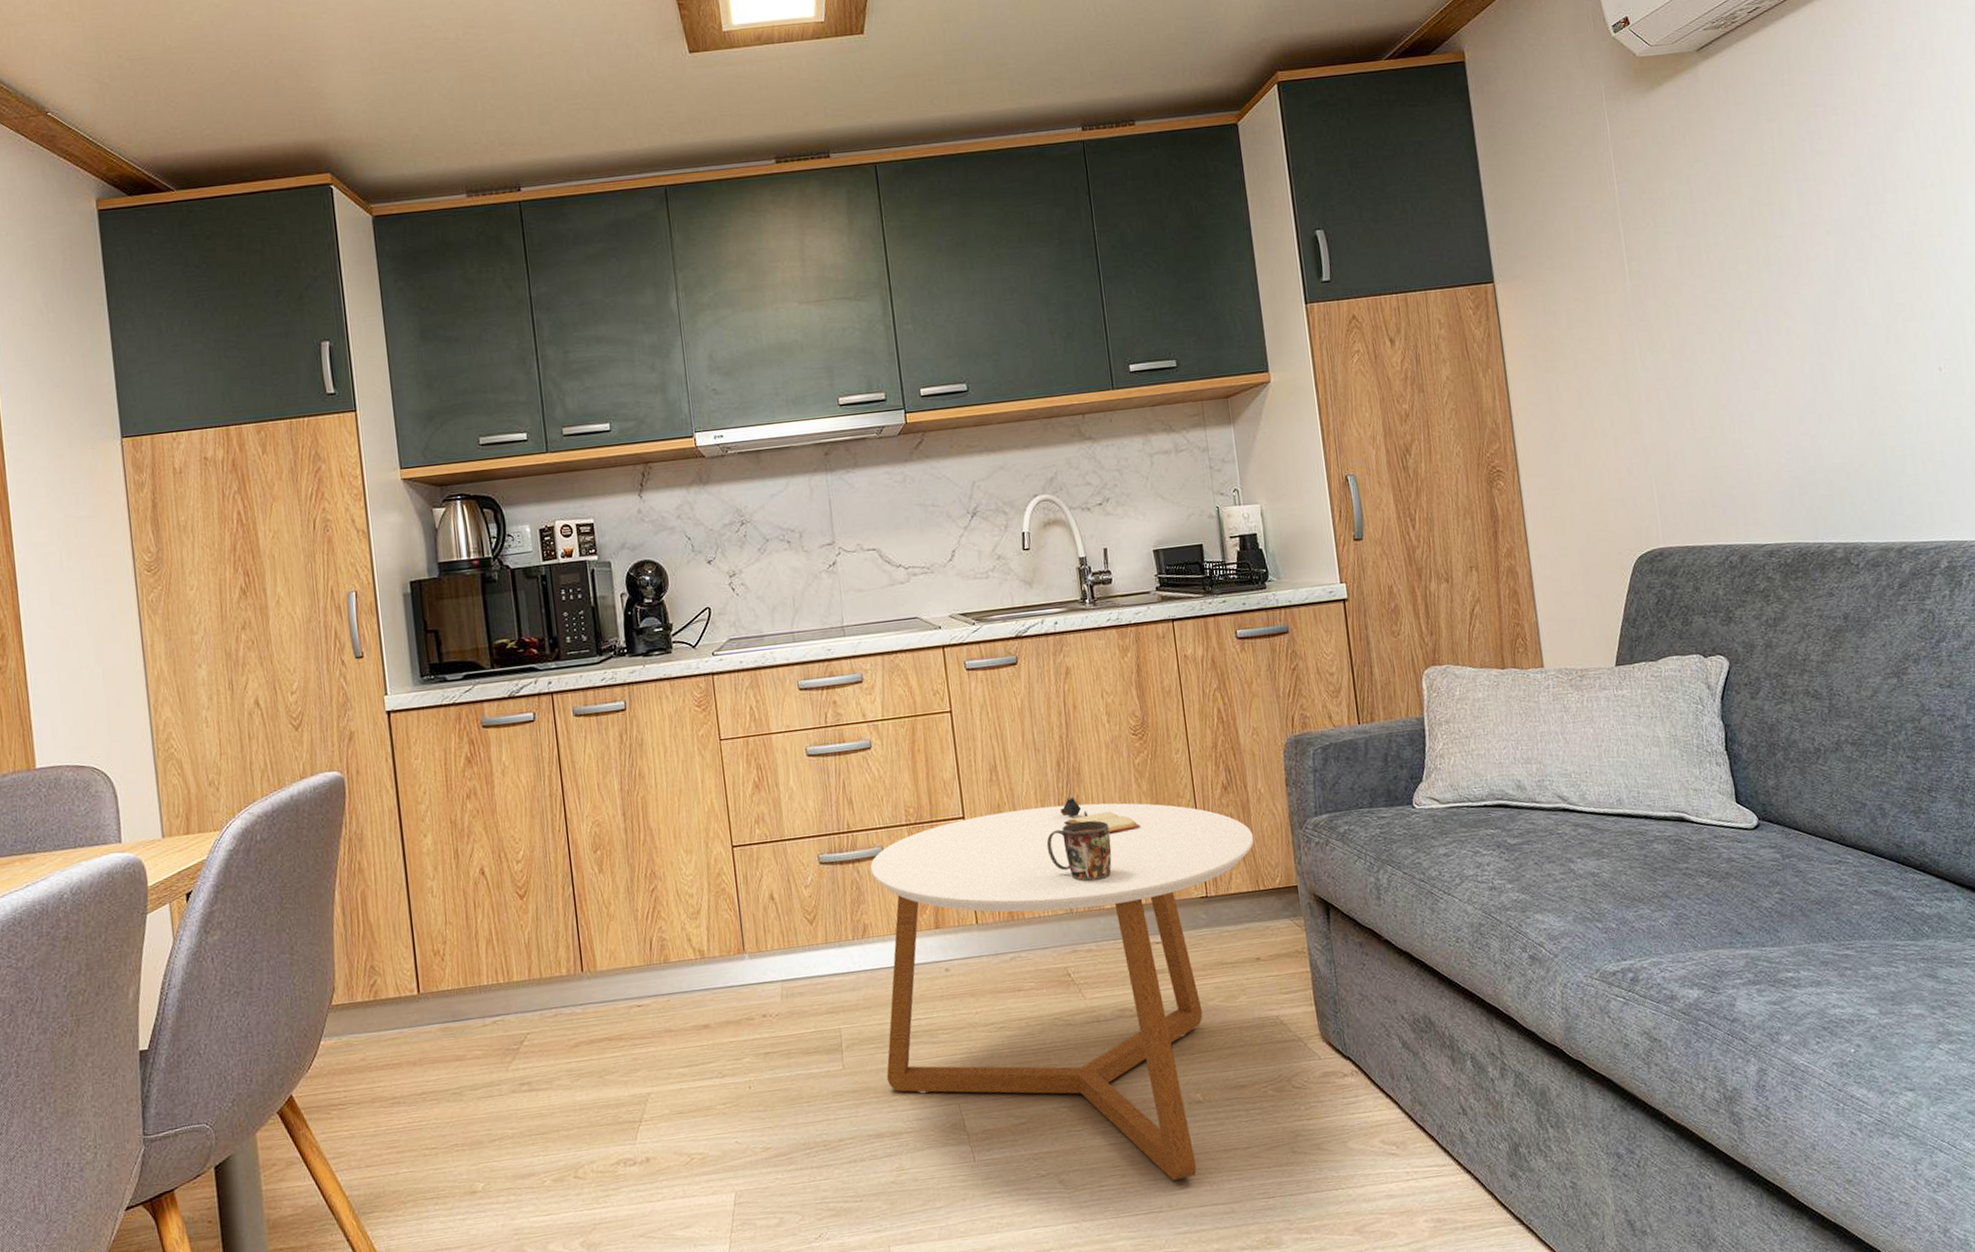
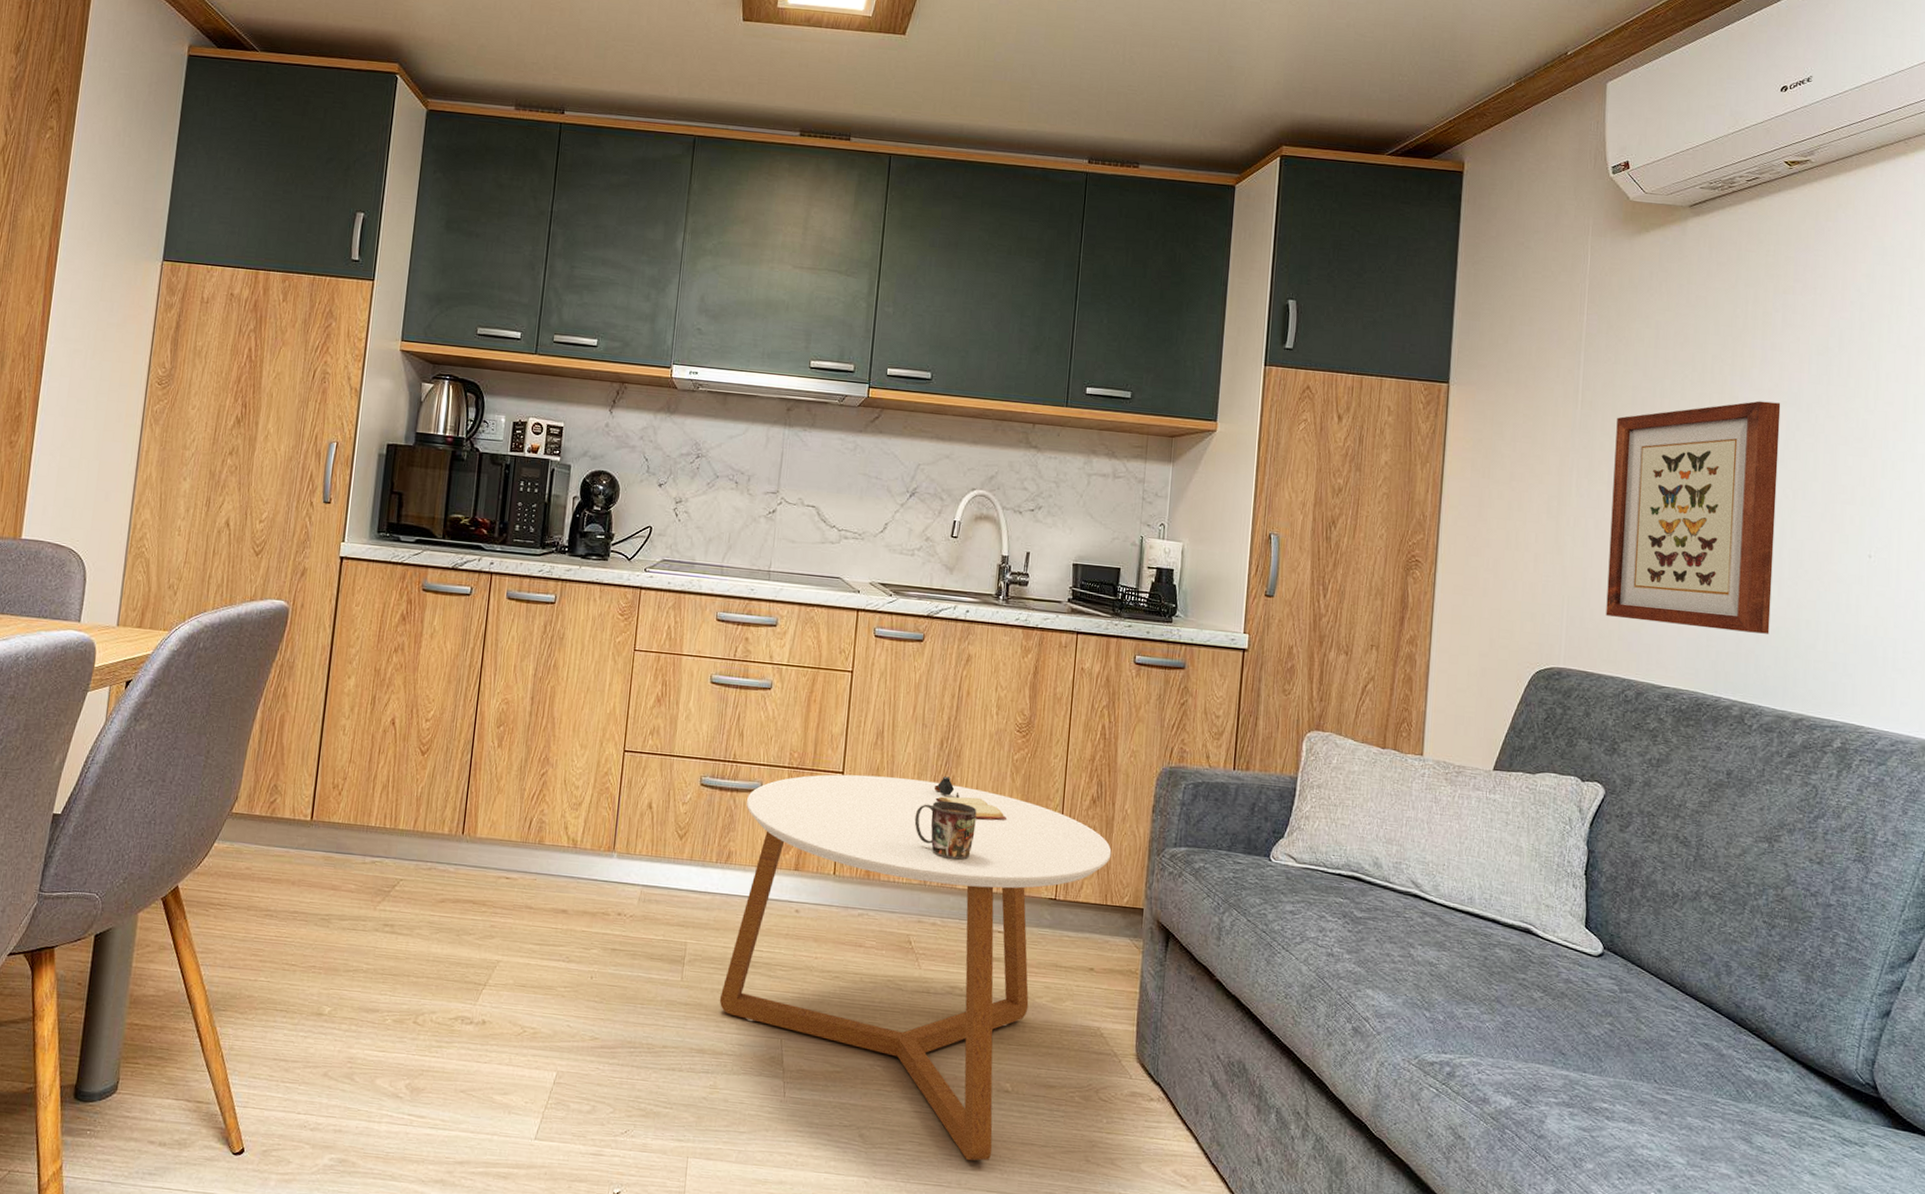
wall art: none [1667,233,1858,486] -> present [1606,401,1781,634]

